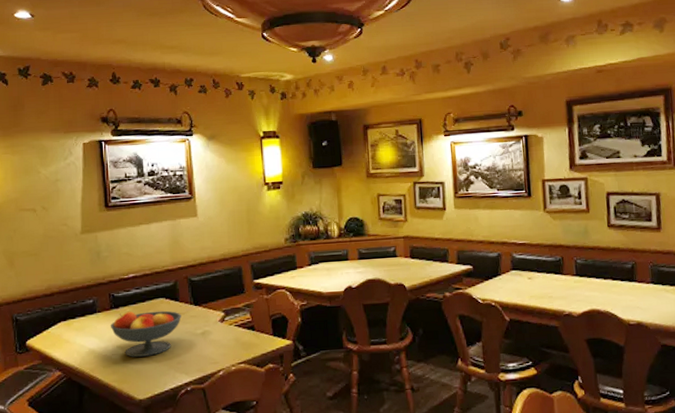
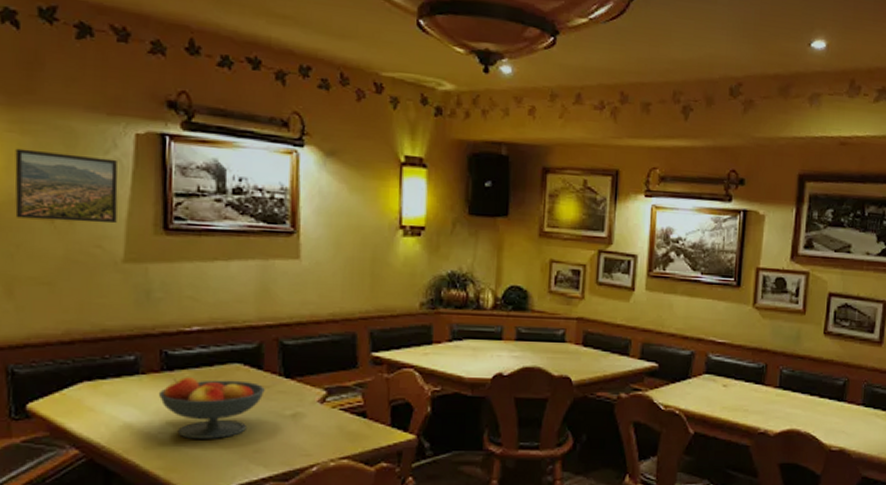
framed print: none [10,163,75,212] -> present [14,148,118,224]

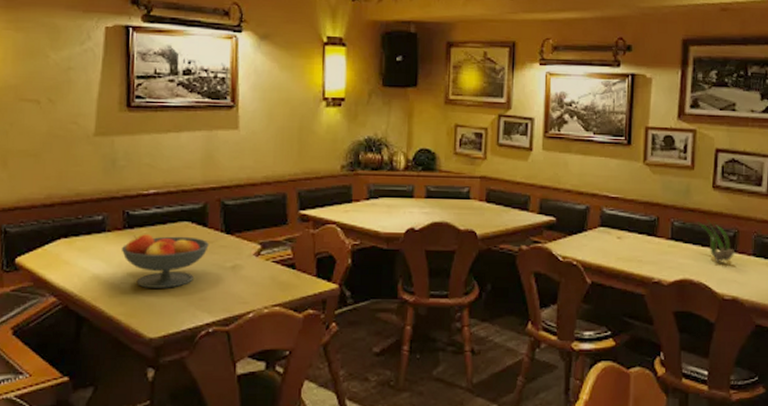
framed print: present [14,148,118,224] -> none [10,43,91,103]
plant: none [806,363,844,413] -> present [697,216,734,263]

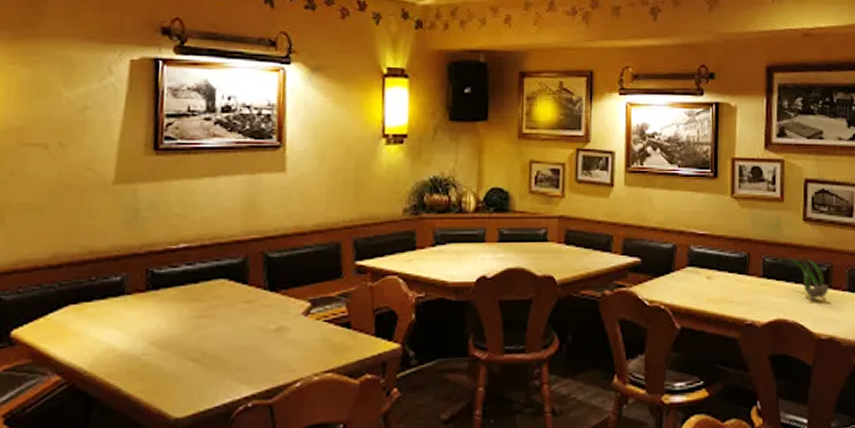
fruit bowl: present [121,234,209,288] -> none [142,295,249,359]

